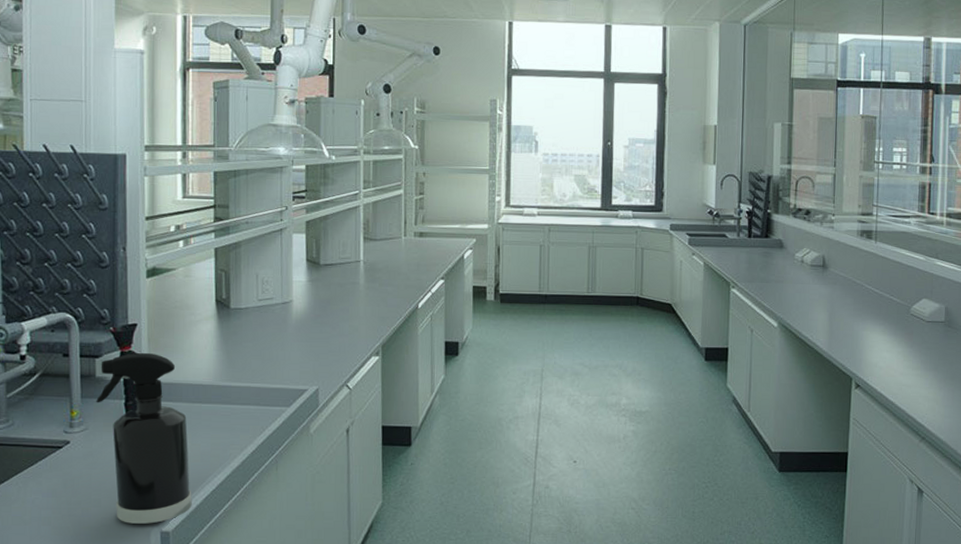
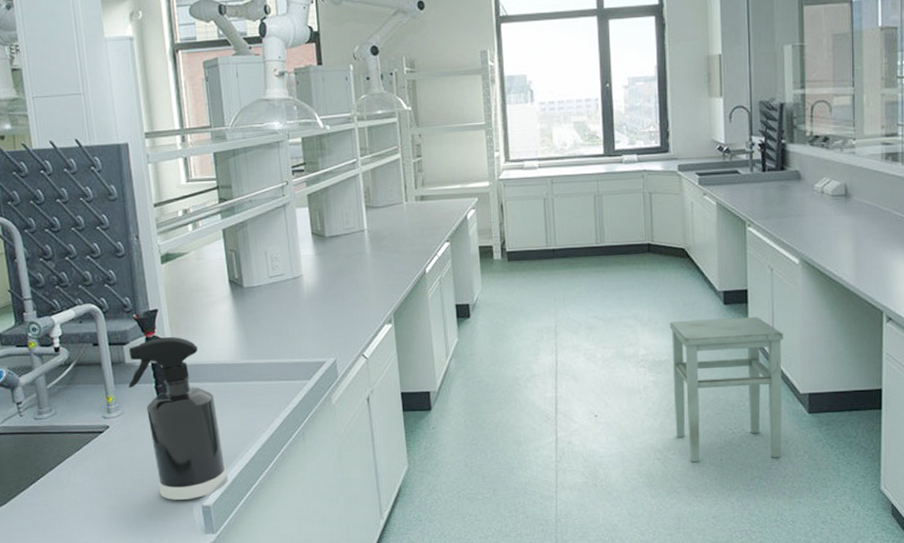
stool: none [651,373,759,514] -> present [669,317,783,463]

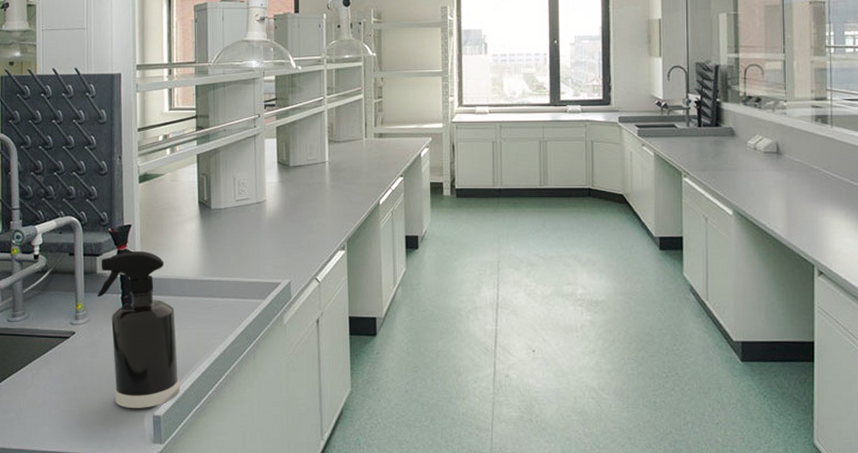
stool: present [669,317,783,463] -> none [607,263,717,405]

